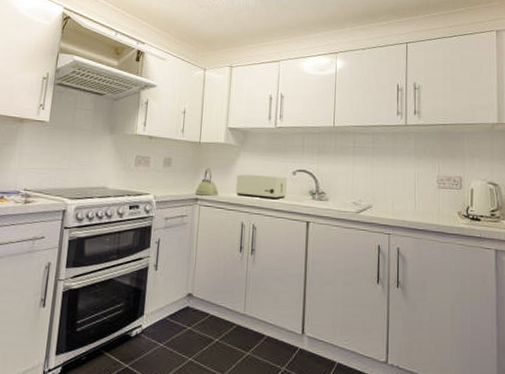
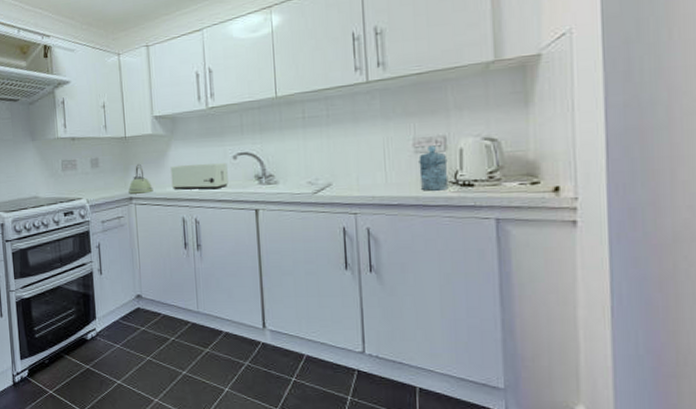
canister: none [439,183,462,222] -> present [417,145,449,191]

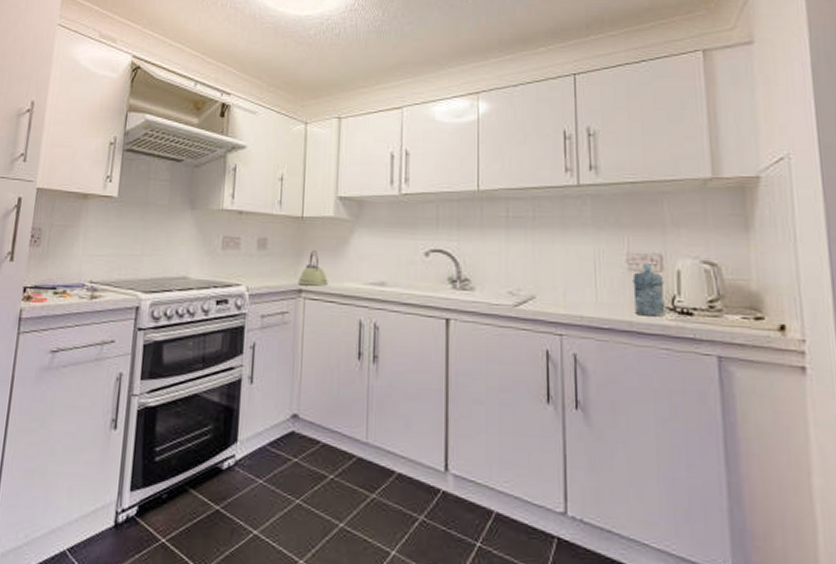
toaster: present [170,163,228,190] -> none [350,256,417,290]

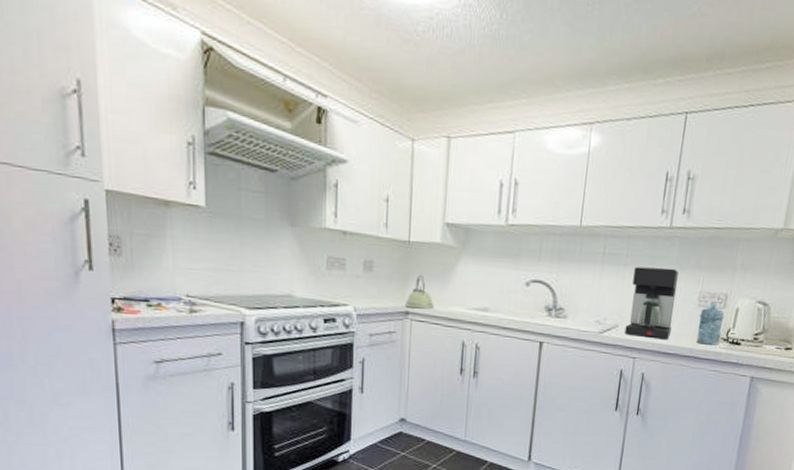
coffee maker: none [544,228,601,312] -> present [624,266,679,340]

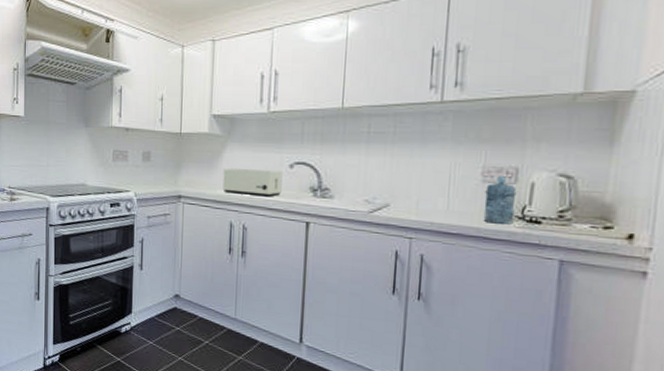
kettle: present [405,274,434,310] -> none [178,161,204,193]
toaster: none [455,283,519,316] -> present [222,168,283,197]
coffee maker: present [624,266,679,340] -> none [397,143,455,219]

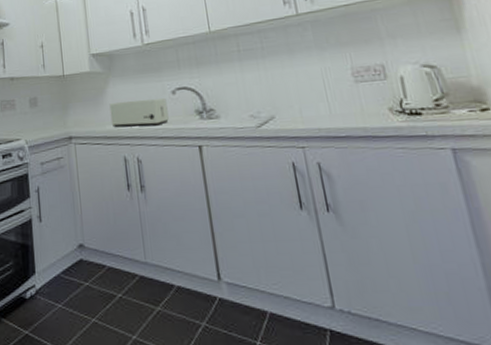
canister: present [483,176,517,225] -> none [359,74,397,121]

